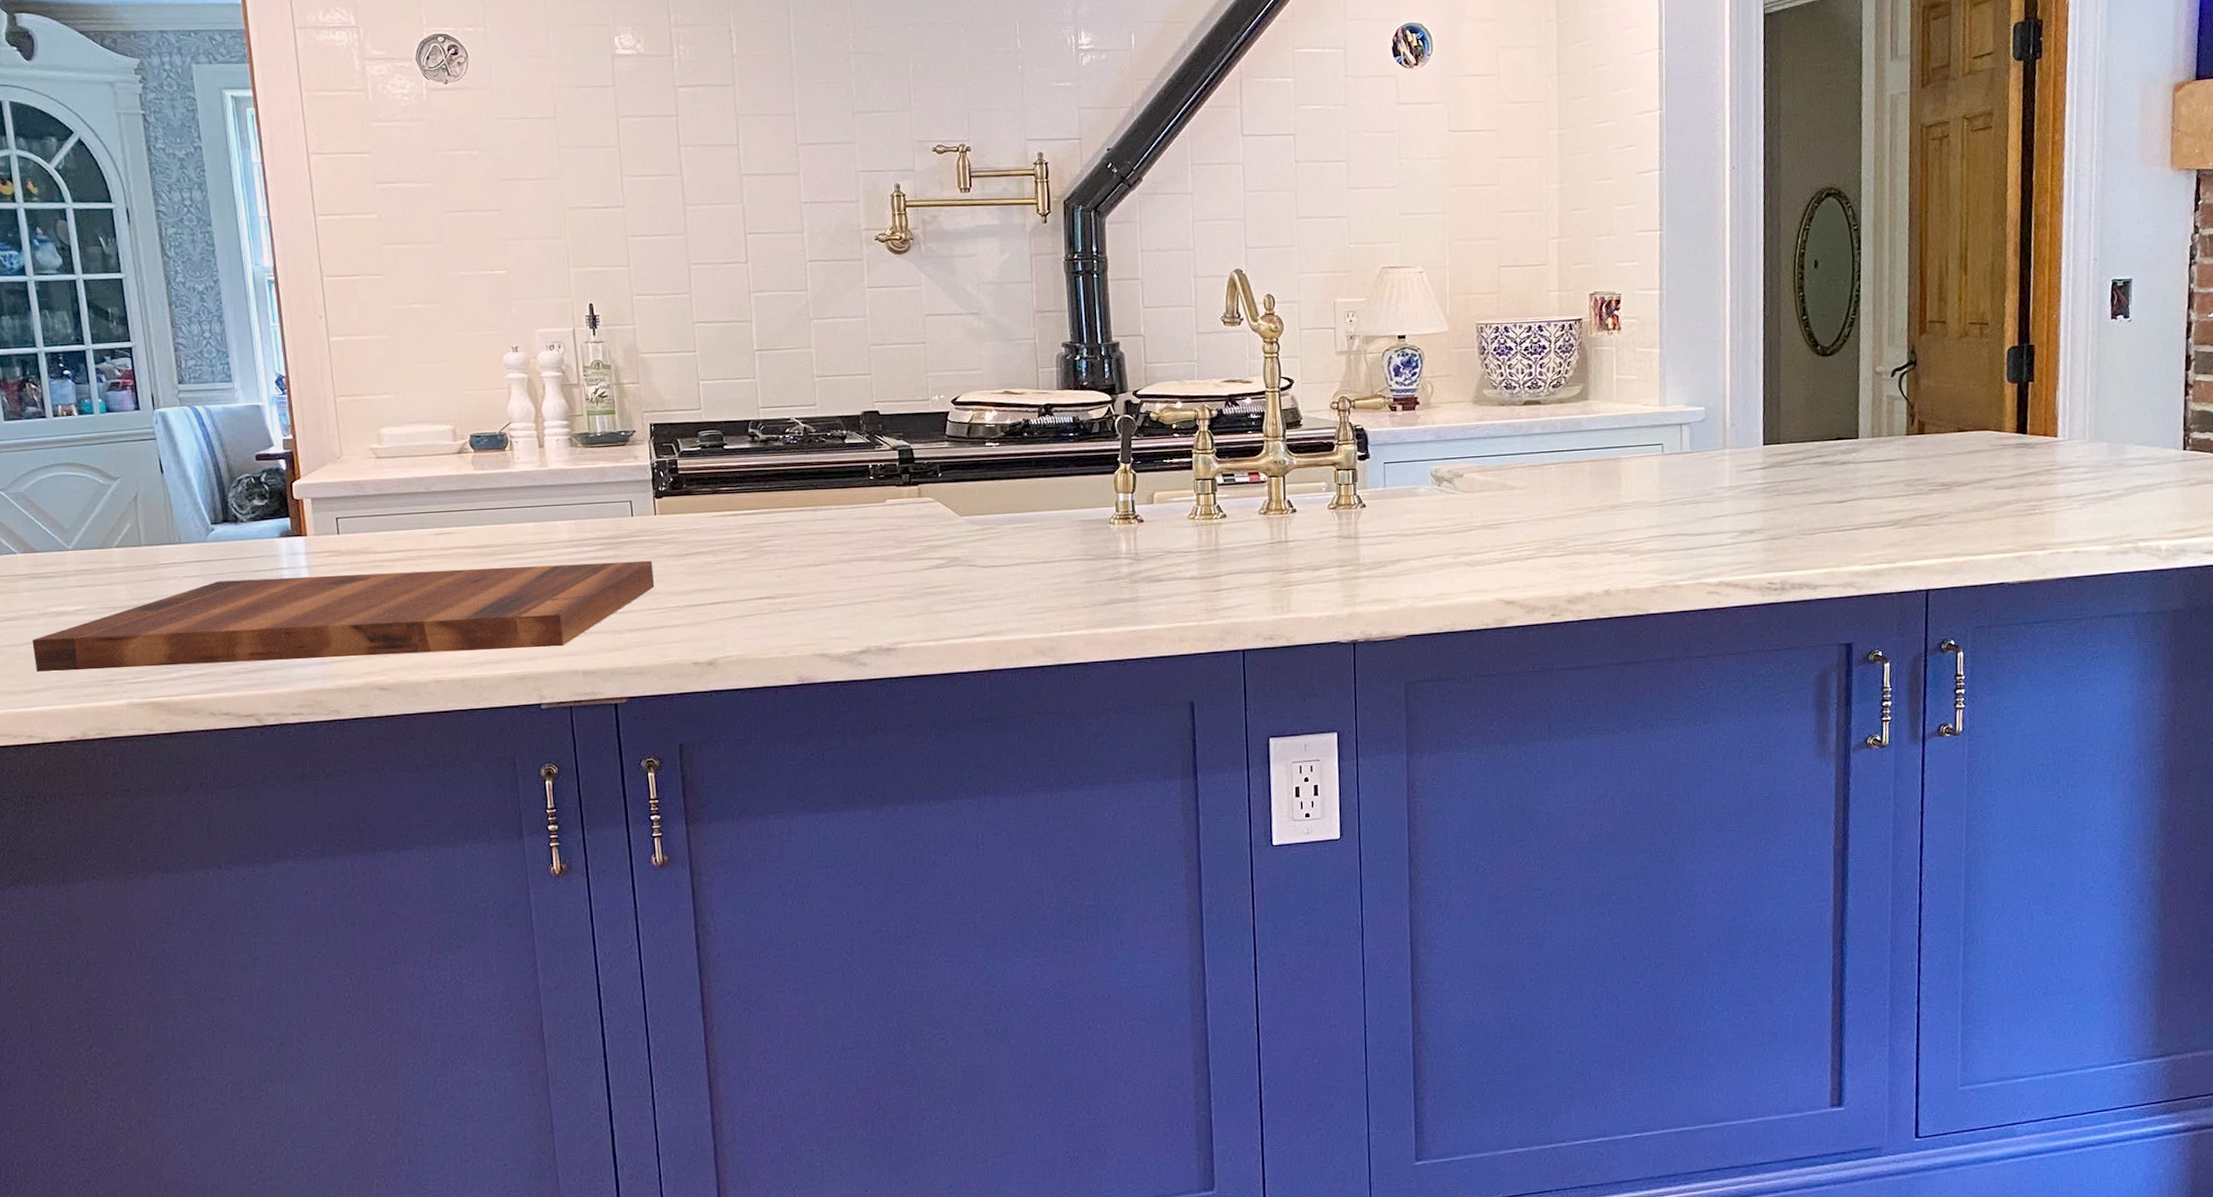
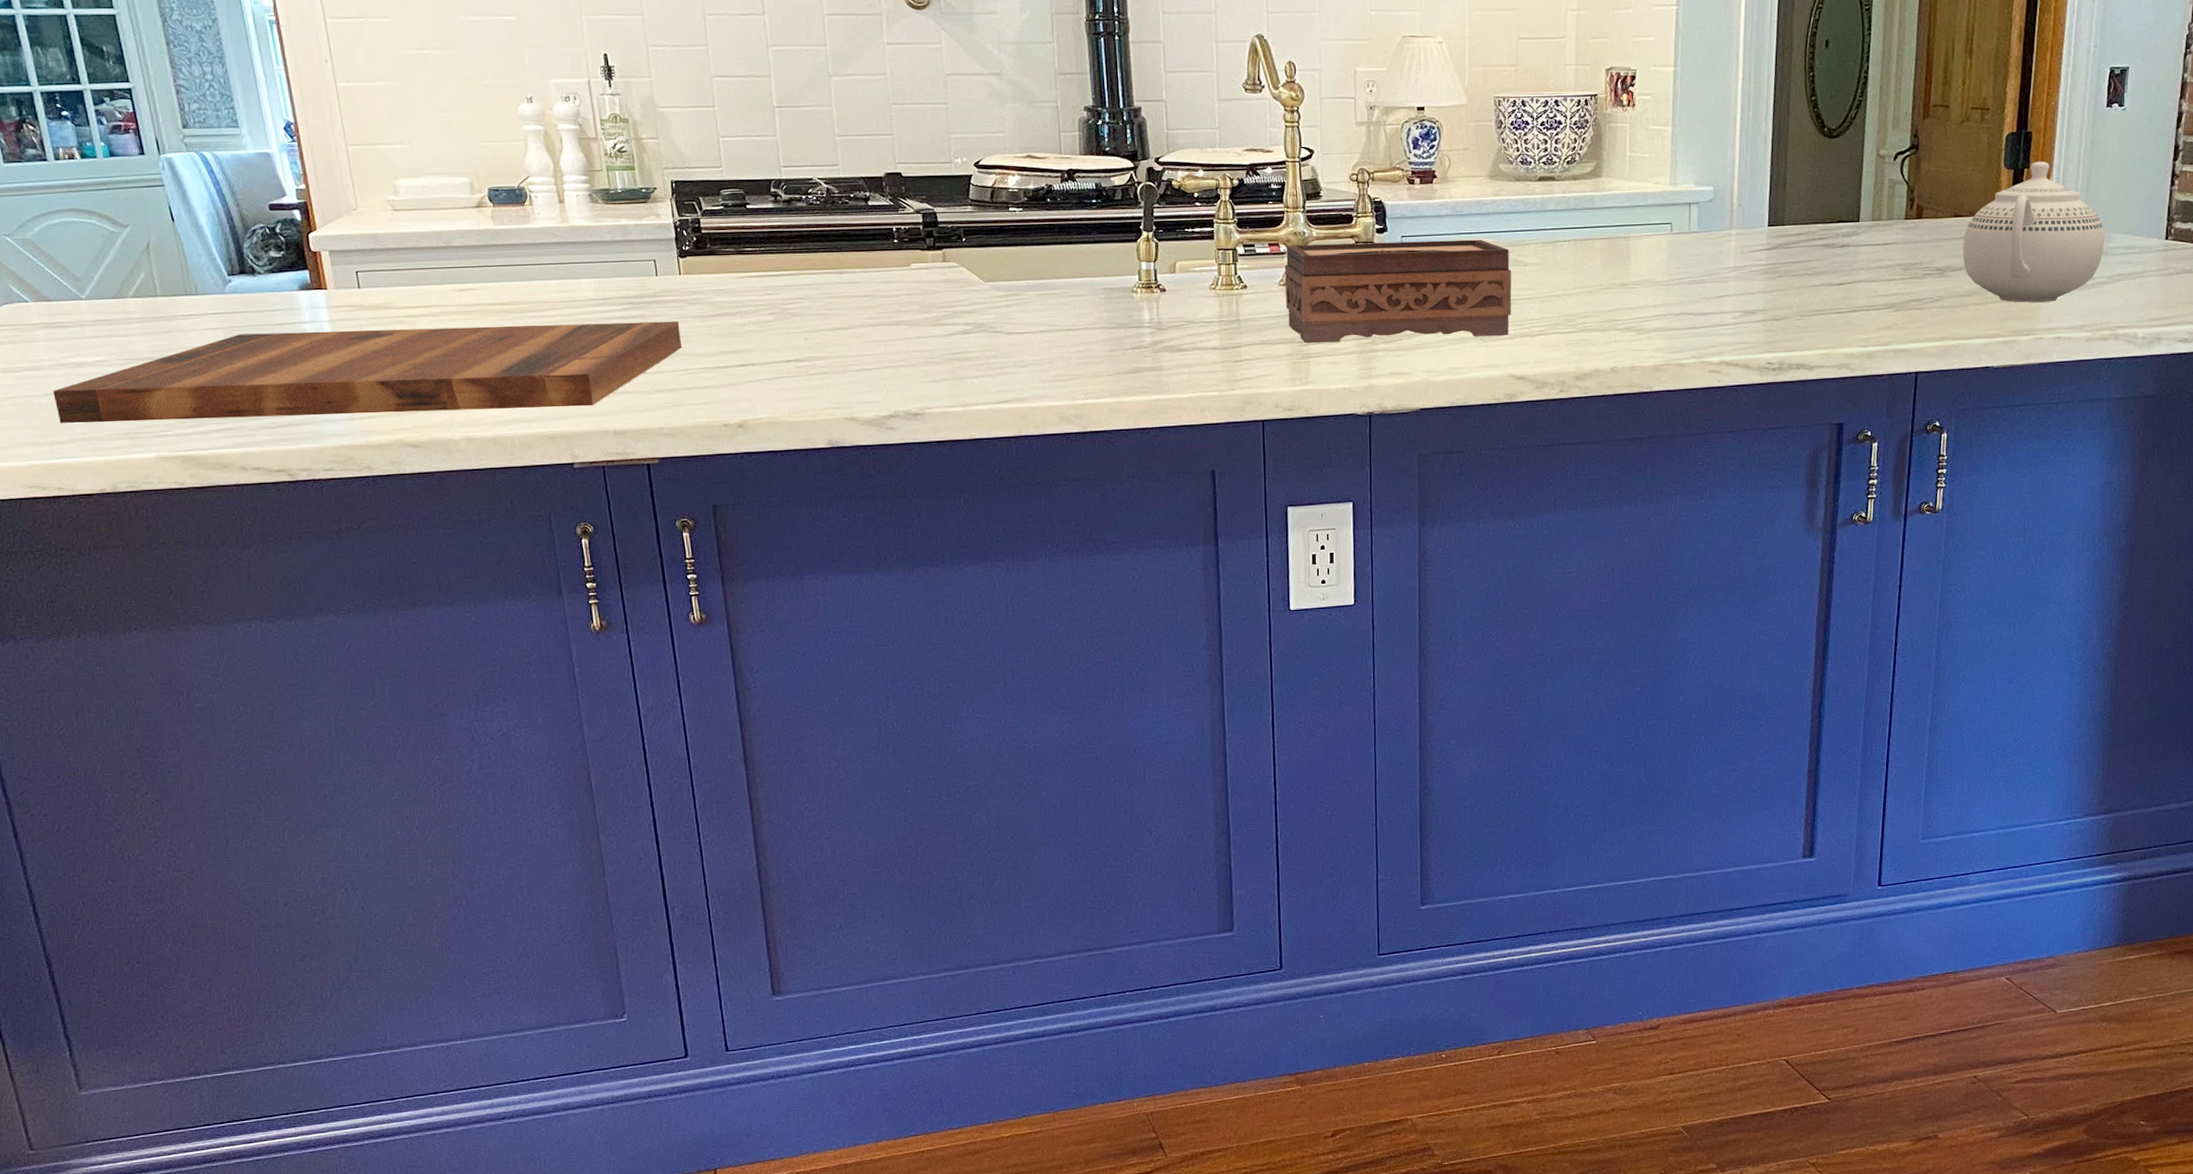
tissue box: none [1264,464,1499,571] -> present [1284,239,1512,343]
teapot: none [1968,374,2119,517] -> present [1963,161,2105,303]

